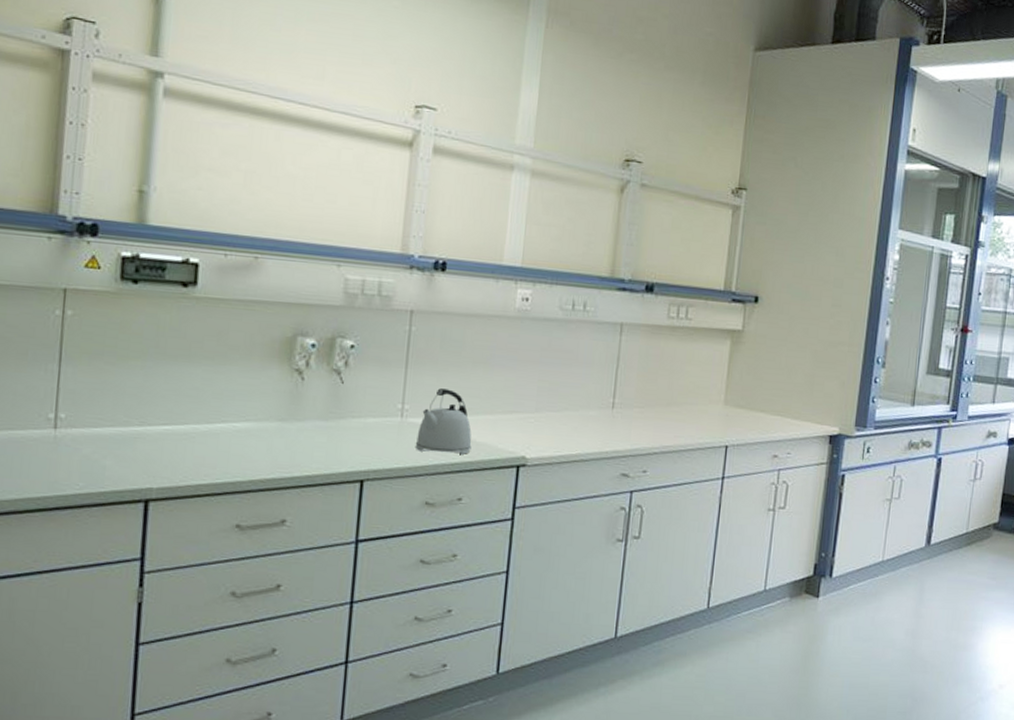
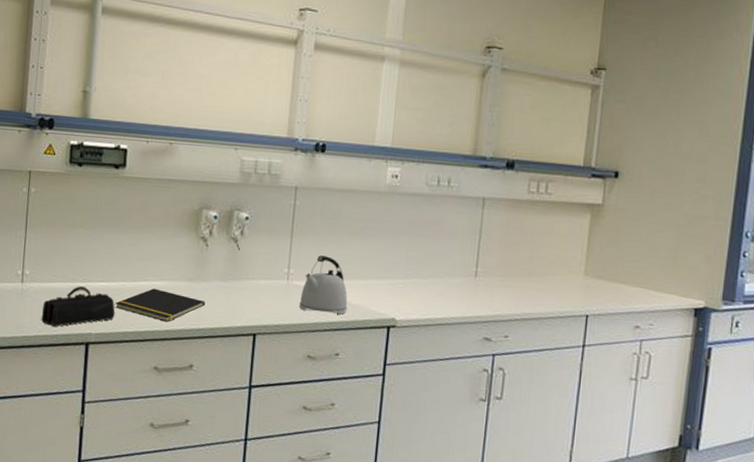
pencil case: none [82,431,184,482] -> present [41,286,115,327]
notepad: none [184,431,301,471] -> present [115,288,206,322]

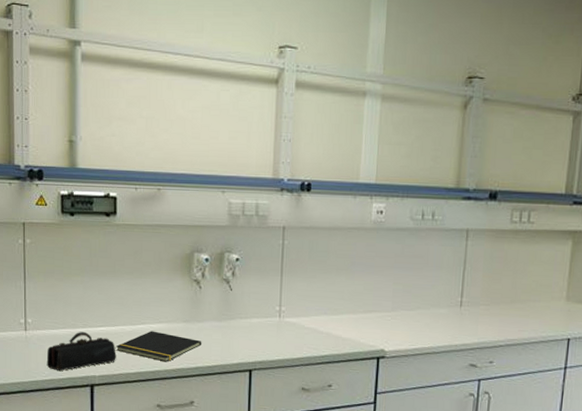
kettle: present [299,255,348,315] -> none [291,292,338,348]

